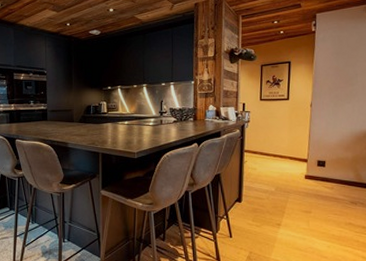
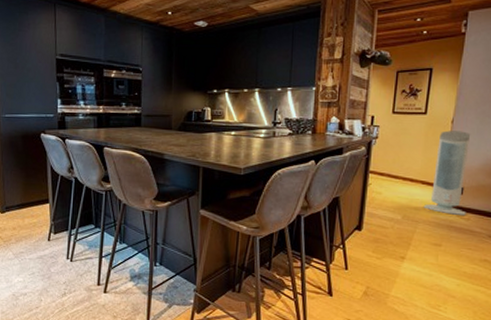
air purifier: none [292,113,330,185] -> present [423,130,471,215]

